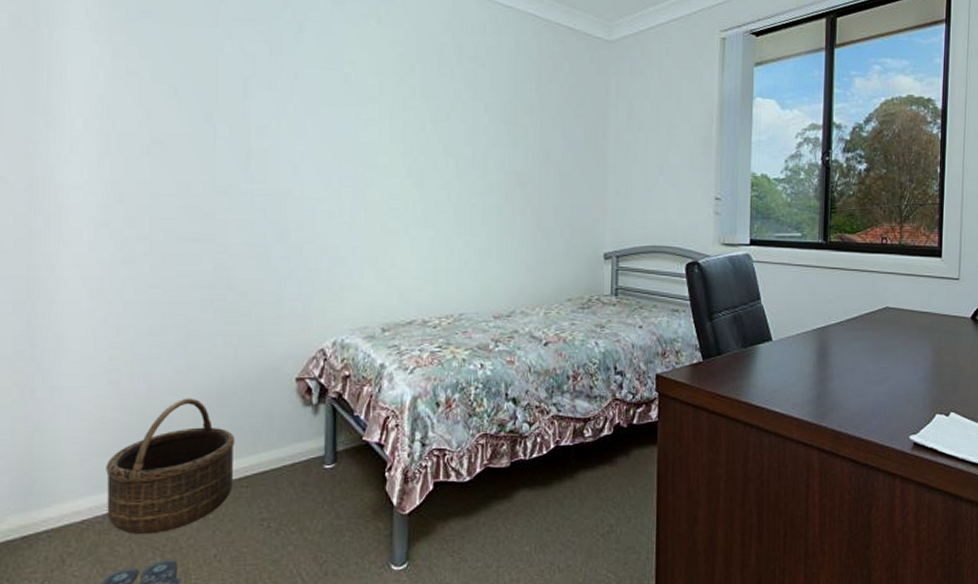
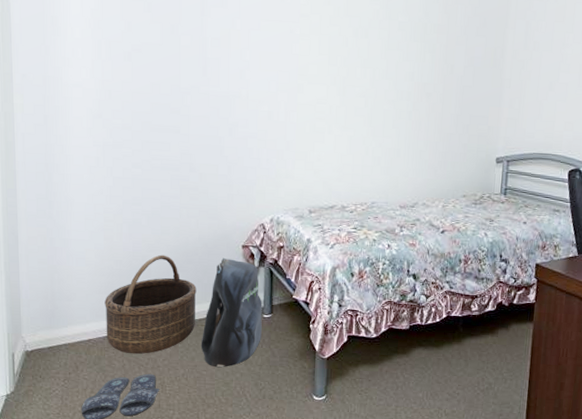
backpack: none [240,395,323,540] -> present [201,257,262,367]

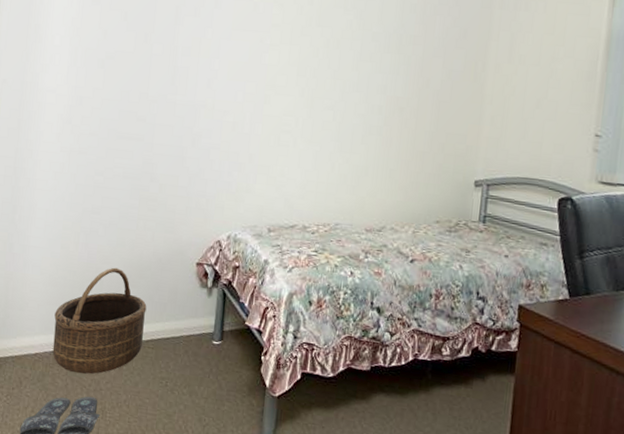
backpack: present [201,257,262,367] -> none [145,274,213,397]

